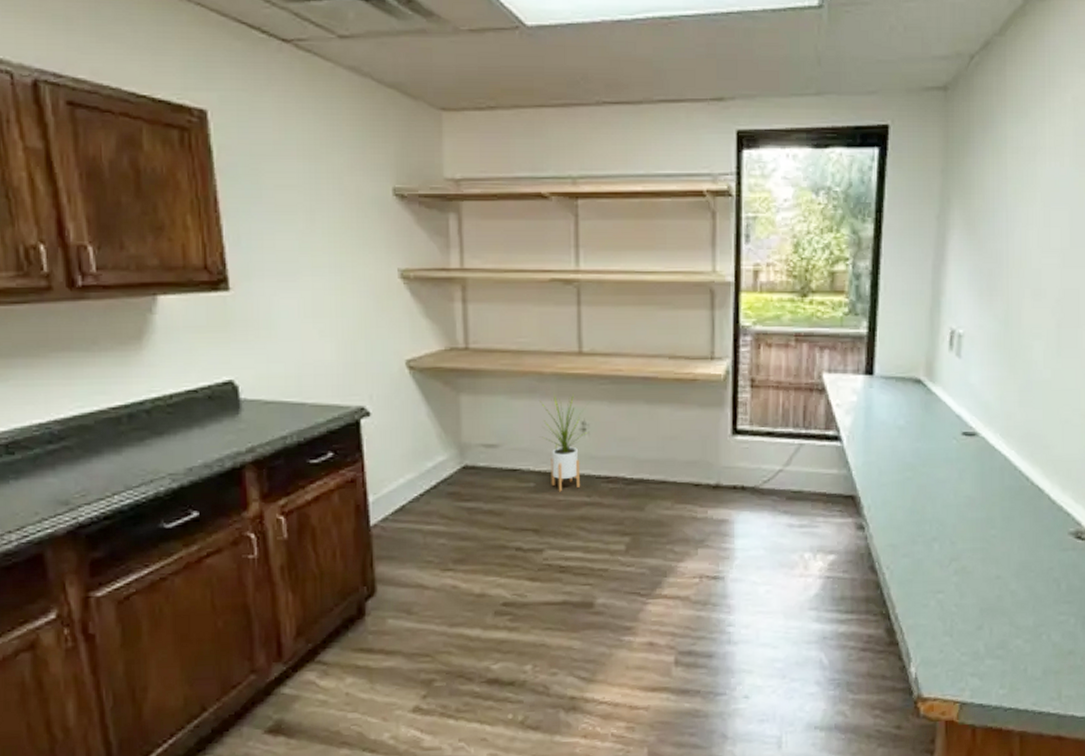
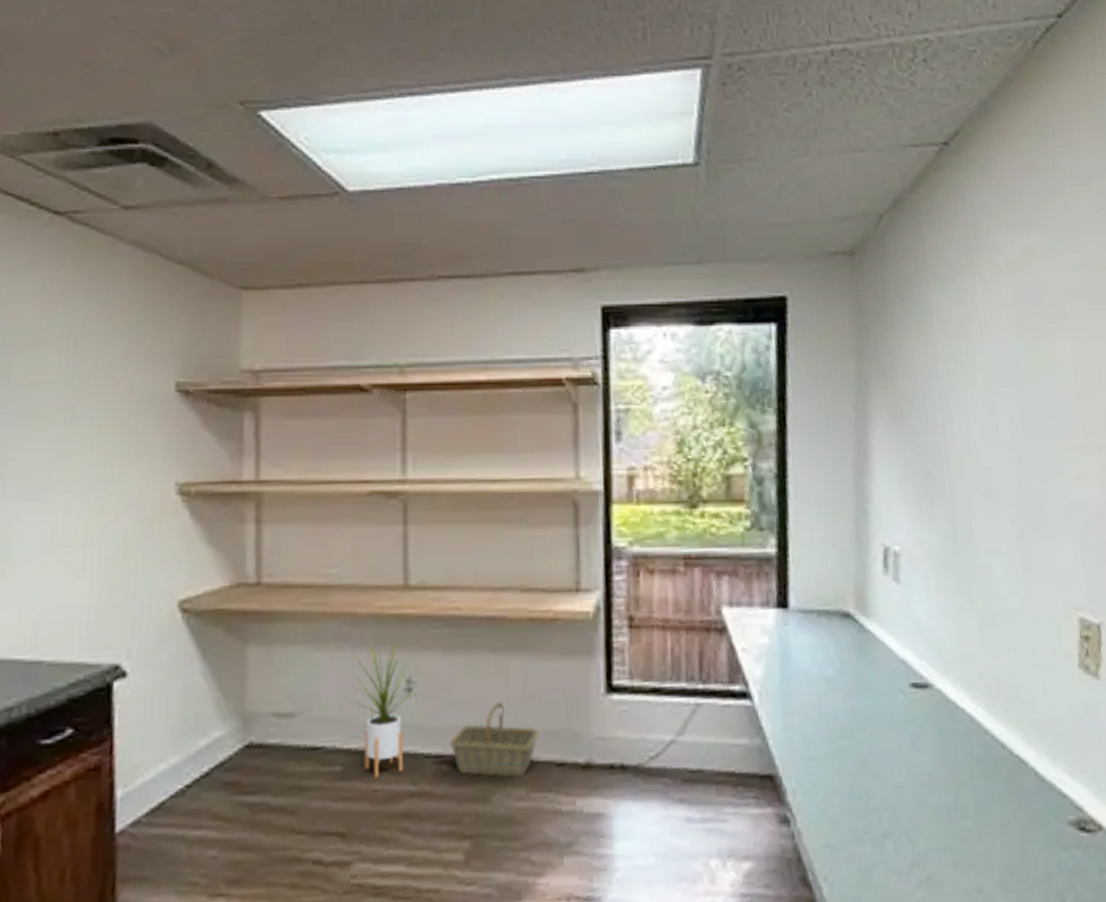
basket: none [614,438,681,494] -> present [449,700,539,778]

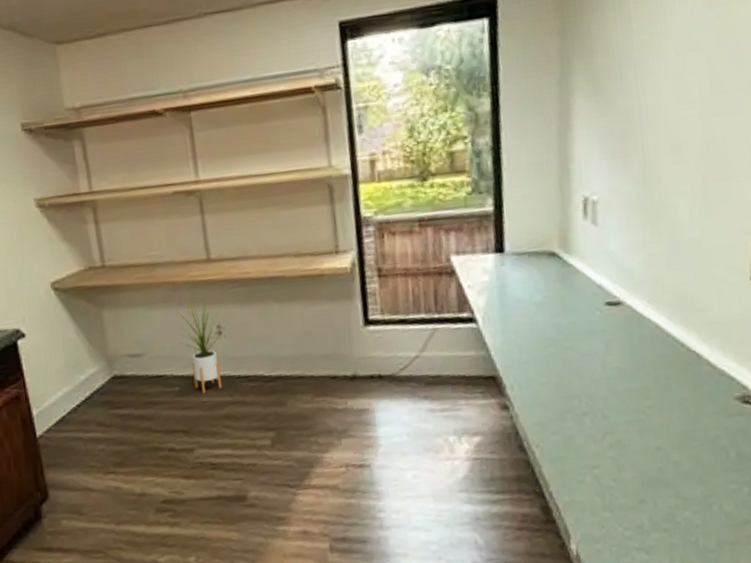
basket: present [449,700,539,778] -> none [252,336,316,389]

